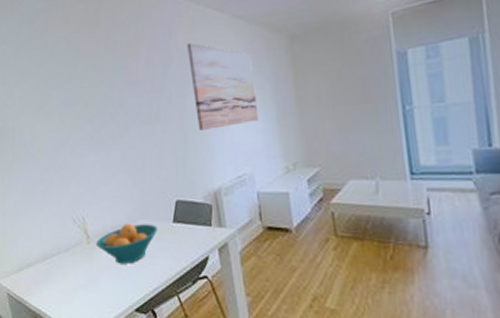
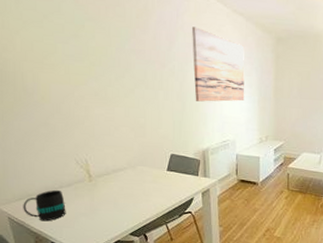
mug: none [21,256,65,297] -> present [23,189,66,222]
fruit bowl: present [95,223,158,264] -> none [97,168,154,200]

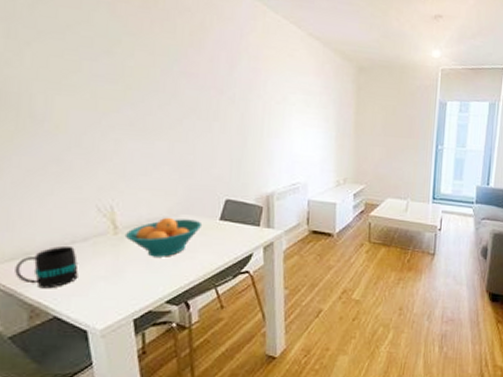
fruit bowl: none [97,168,154,200] -> present [124,217,203,257]
wall art: present [191,26,245,102] -> none [257,49,321,137]

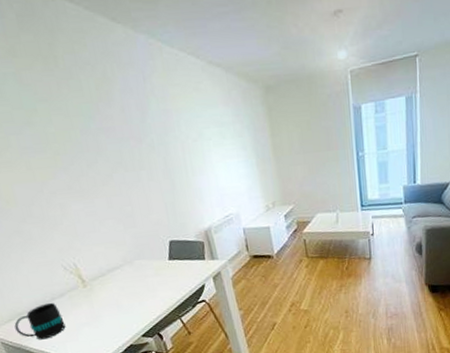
fruit bowl: present [124,217,203,257] -> none [92,263,155,301]

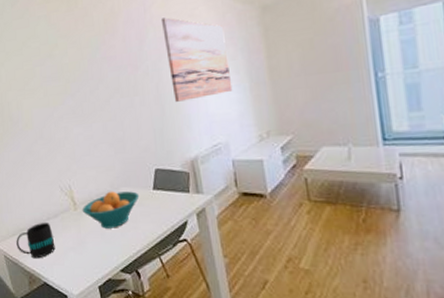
fruit bowl: none [92,263,155,301] -> present [82,191,140,229]
wall art: none [163,89,241,176] -> present [160,17,233,102]

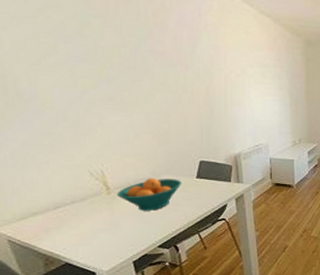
mug: present [16,222,55,259] -> none [26,205,81,241]
wall art: present [160,17,233,102] -> none [216,27,276,106]

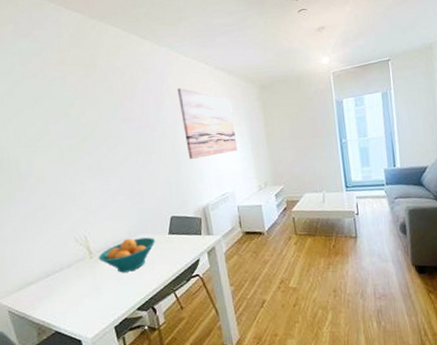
wall art: none [216,27,276,106] -> present [177,88,238,159]

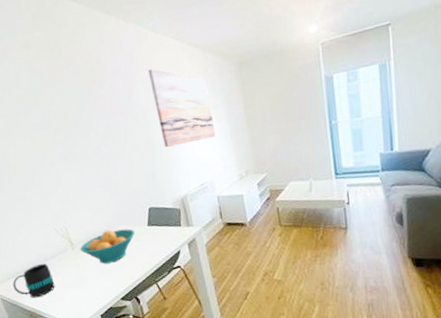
mug: none [23,272,69,310] -> present [12,263,55,298]

